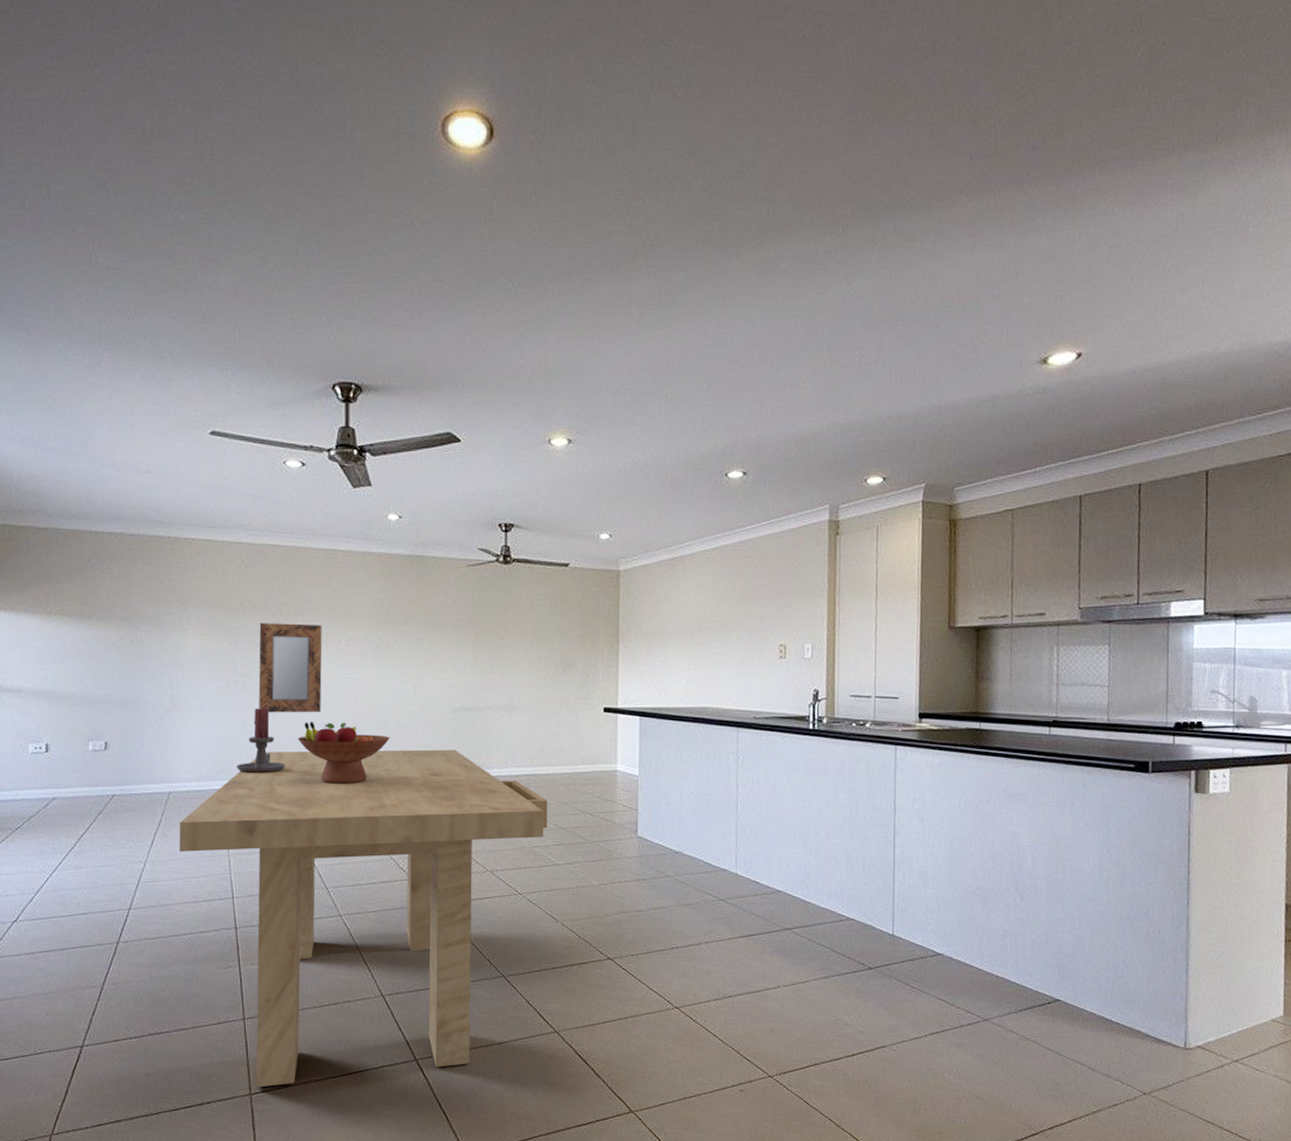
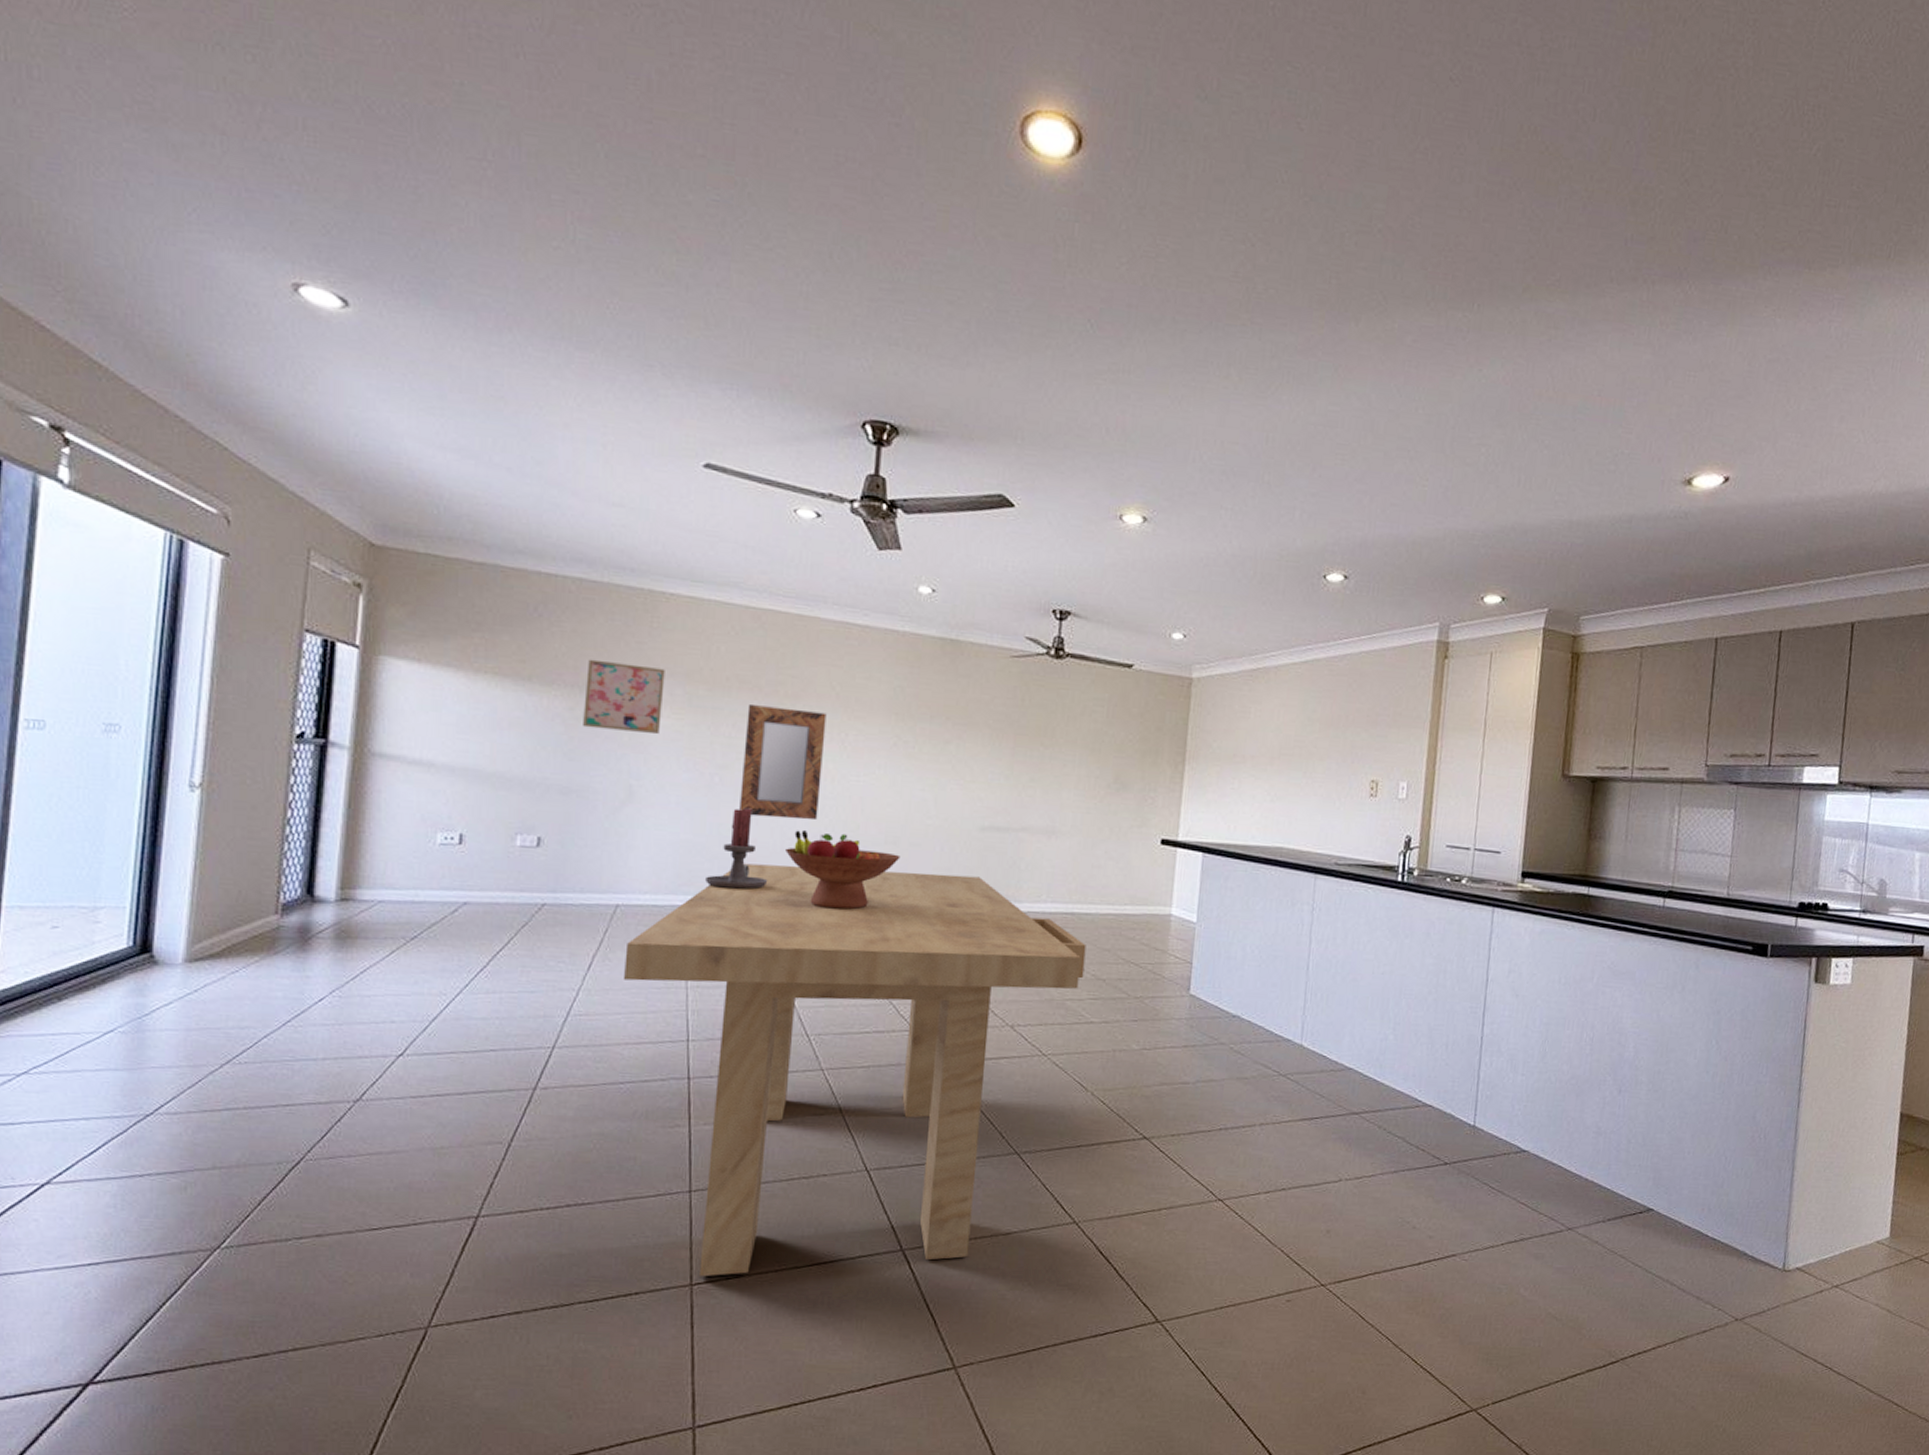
wall art: none [132,597,193,653] -> present [583,659,665,735]

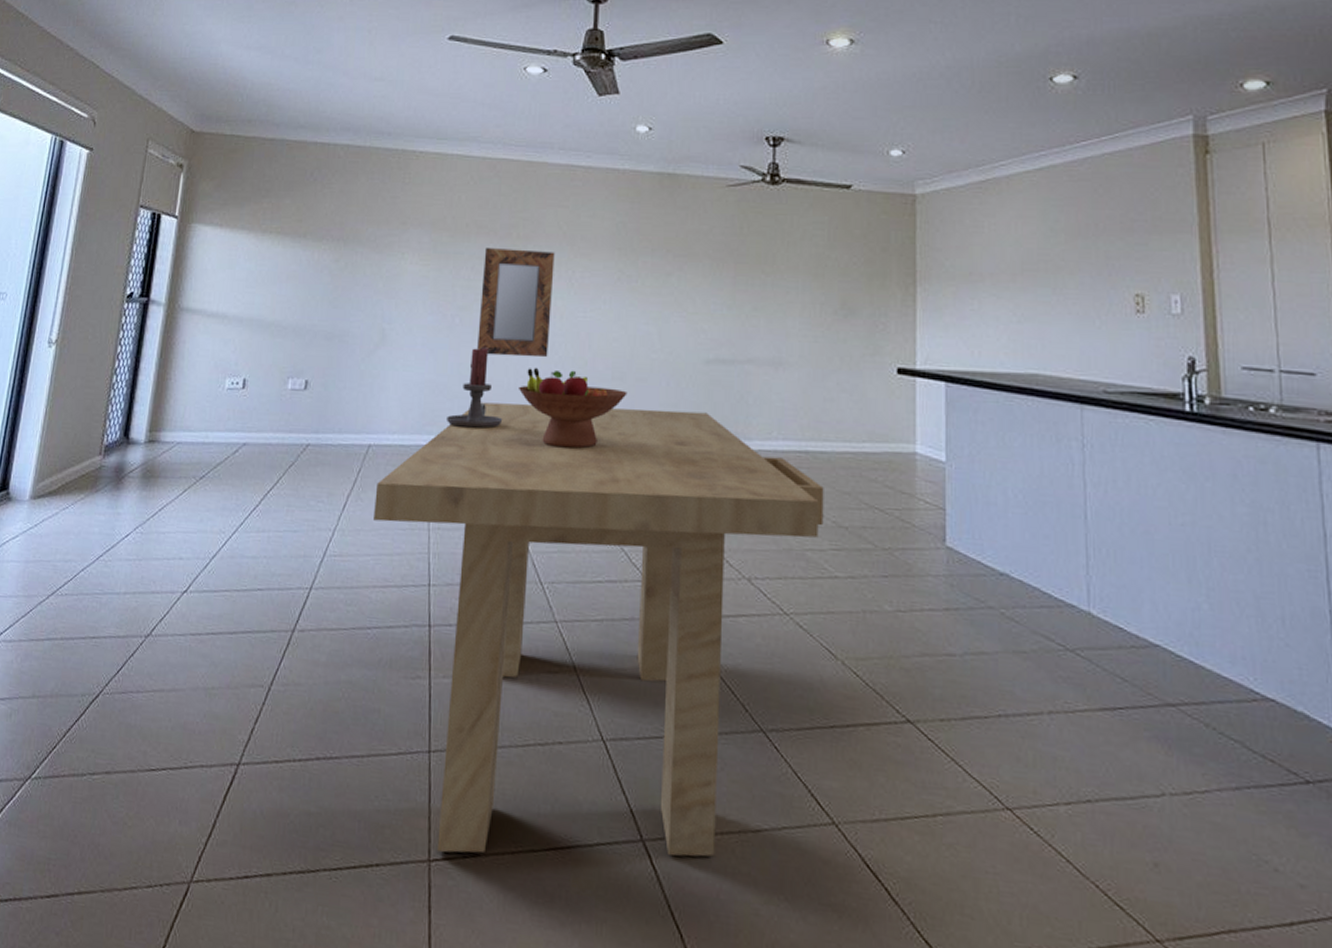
wall art: present [583,659,665,735] -> none [346,215,414,281]

